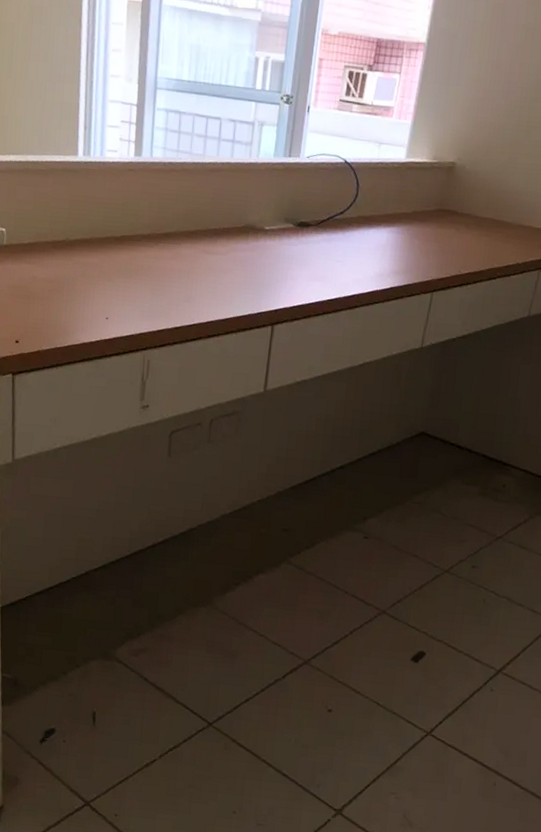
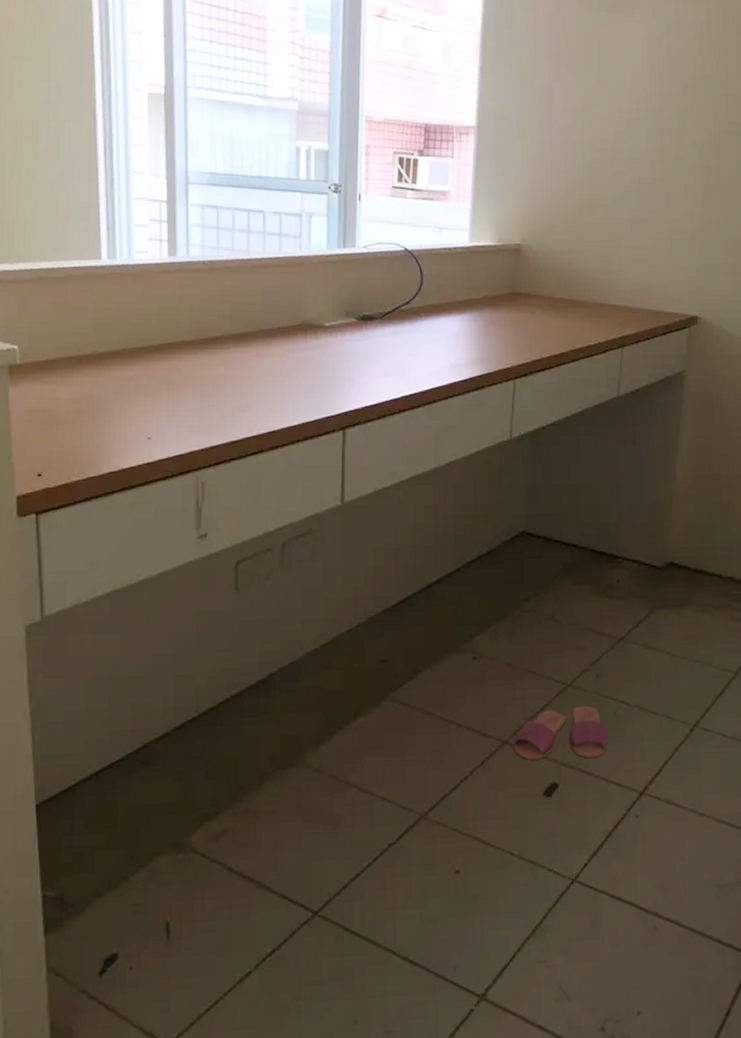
slippers: none [390,589,475,636] -> present [514,705,607,760]

